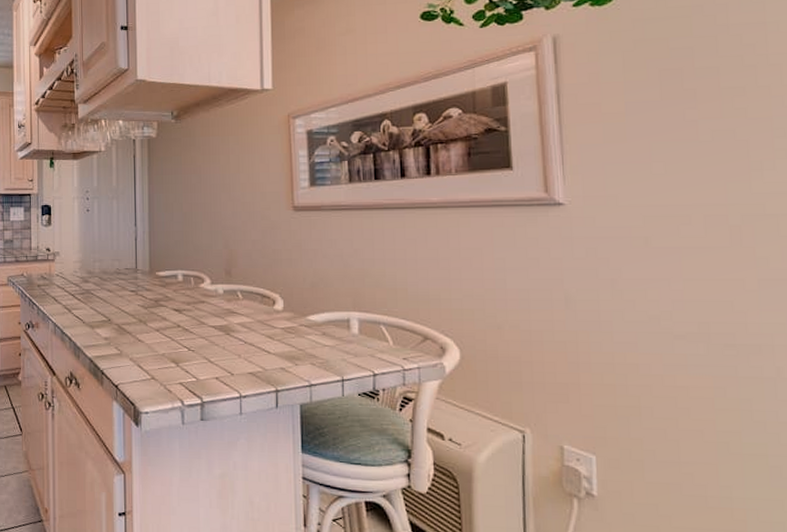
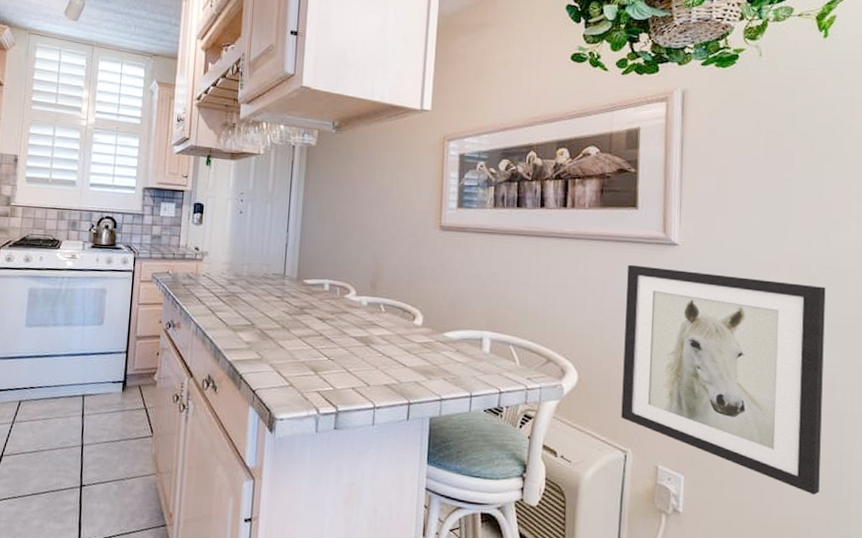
wall art: none [507,230,766,472] -> present [621,264,826,495]

